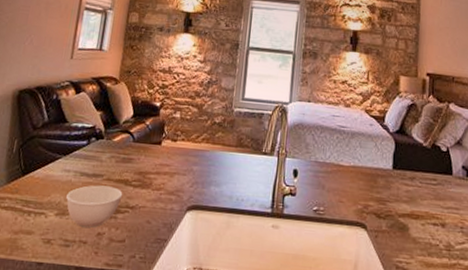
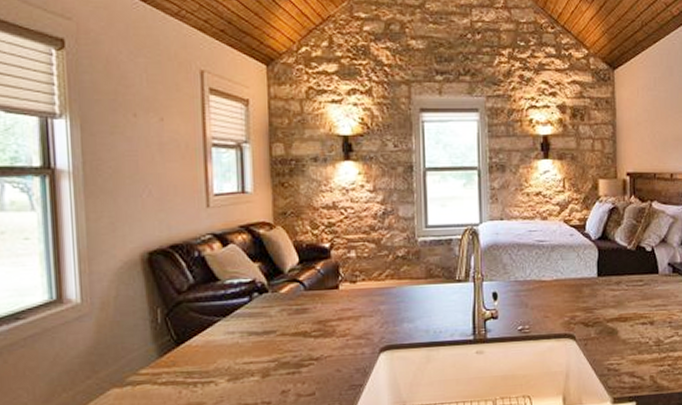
soup bowl: present [66,185,123,228] -> none [236,341,303,388]

